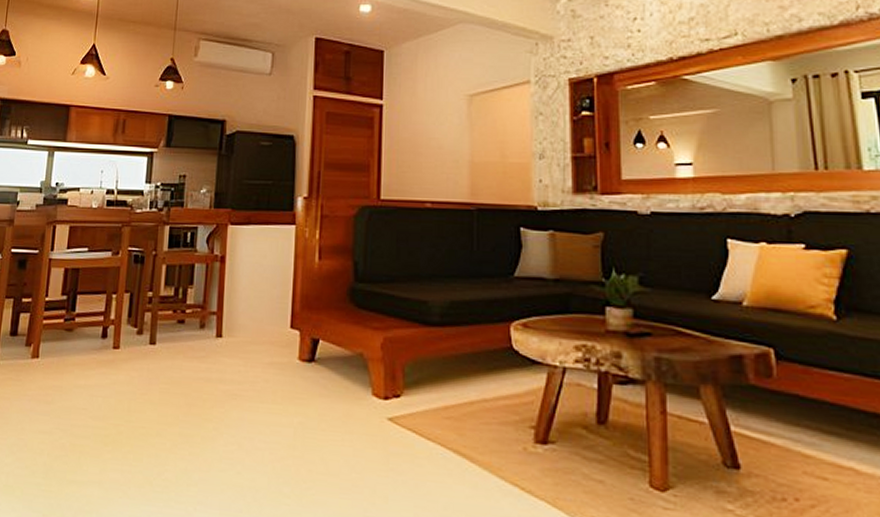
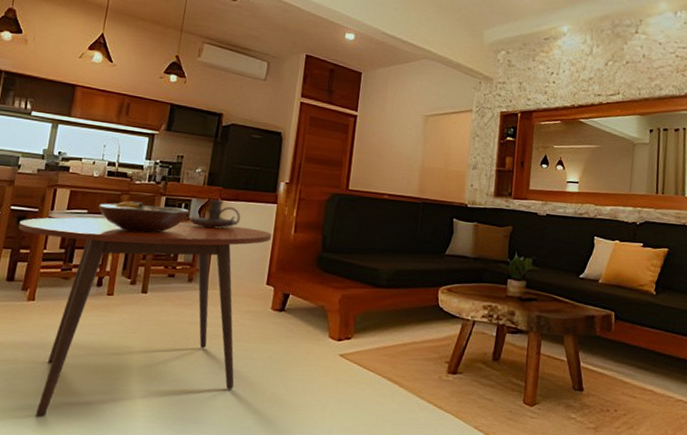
dining table: none [20,254,292,500] -> present [18,217,272,417]
fruit bowl: none [98,233,197,270] -> present [98,200,190,233]
candle holder: none [197,224,255,261] -> present [190,199,241,229]

